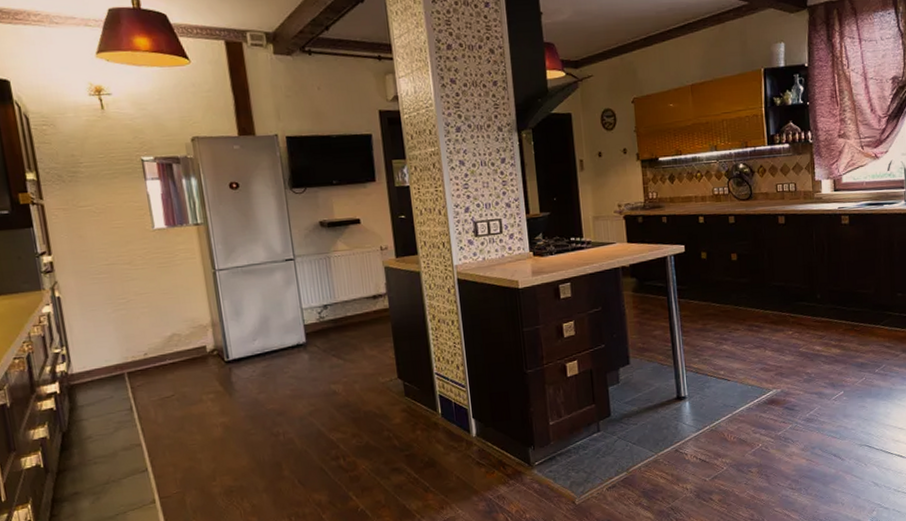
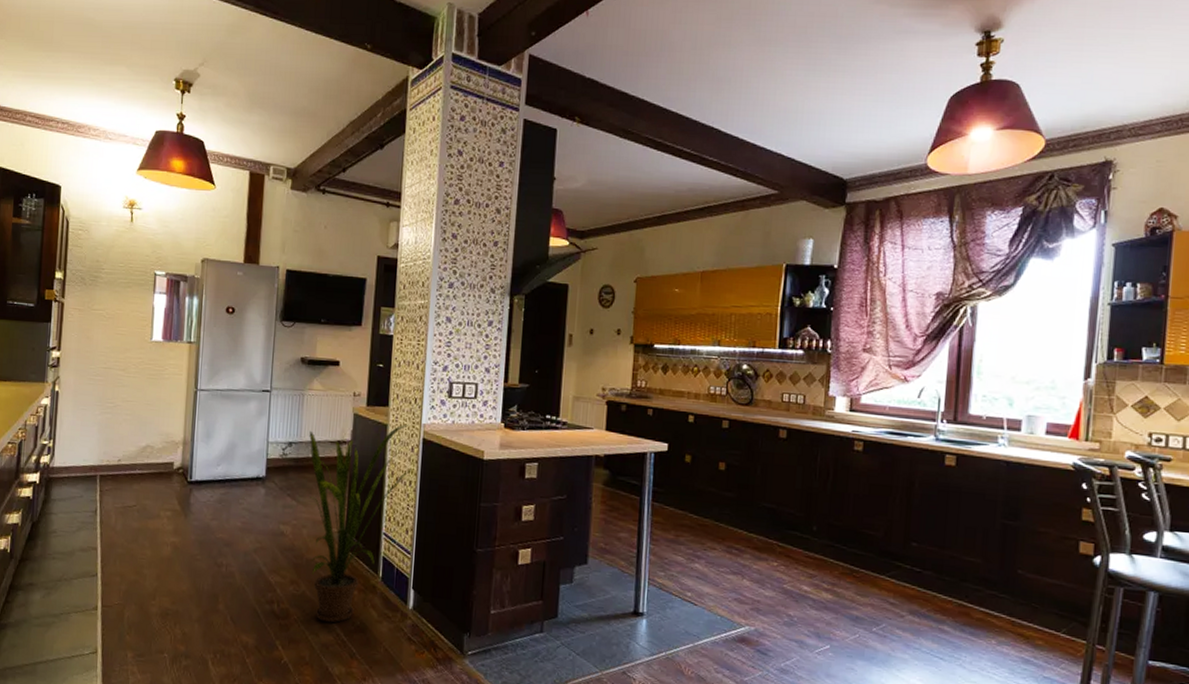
house plant: none [343,267,452,466] -> present [309,424,412,623]

